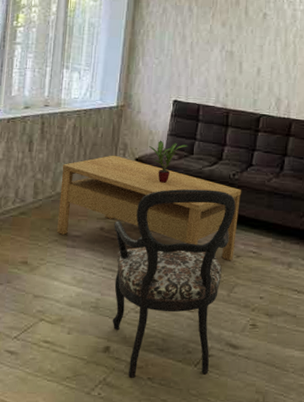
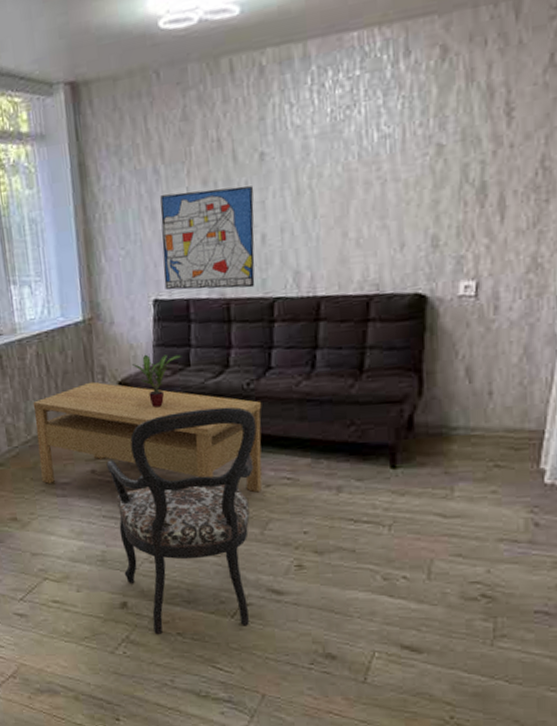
wall art: none [183,27,256,104] -> present [160,186,255,290]

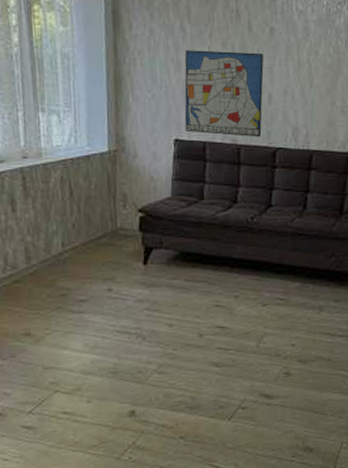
coffee table: present [32,381,262,493] -> none [54,207,263,311]
armchair: present [106,406,257,634] -> none [123,236,257,439]
potted plant: present [132,354,182,408] -> none [152,186,197,234]

